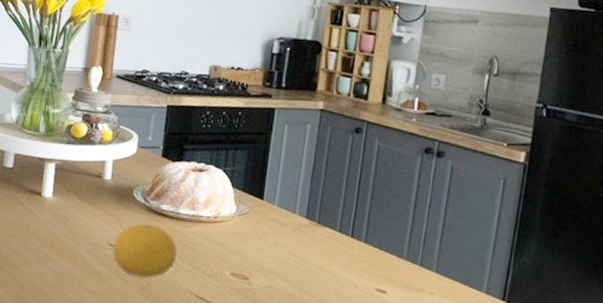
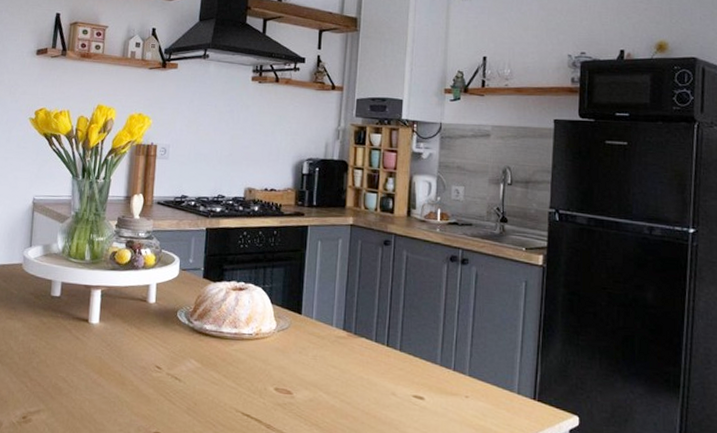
fruit: present [112,223,178,278] -> none [159,344,222,398]

